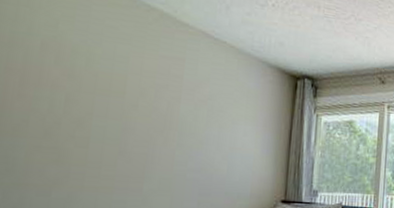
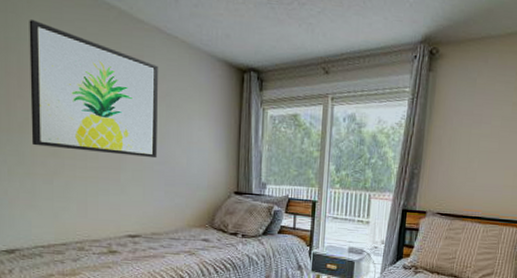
wall art: none [27,14,201,166] -> present [29,19,158,159]

